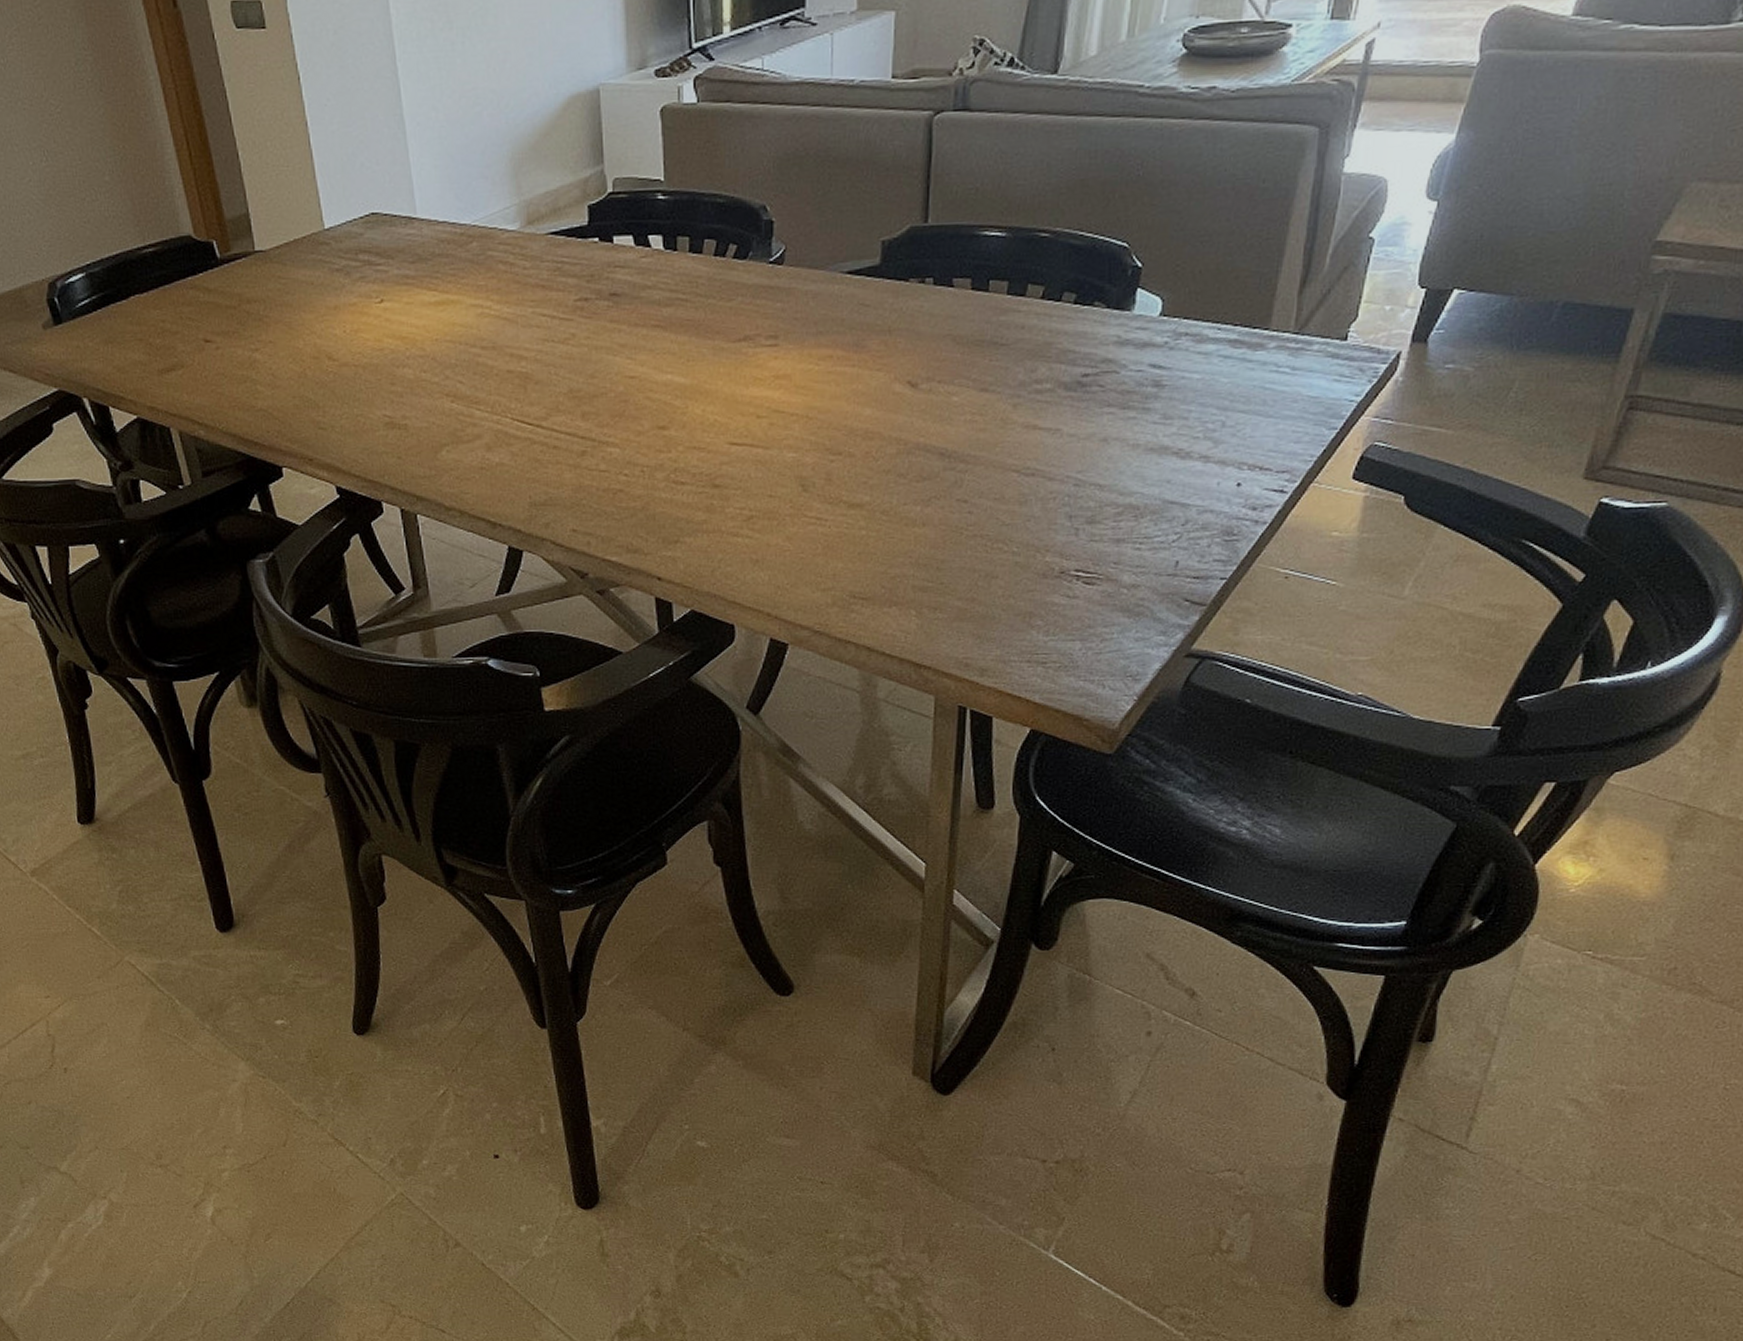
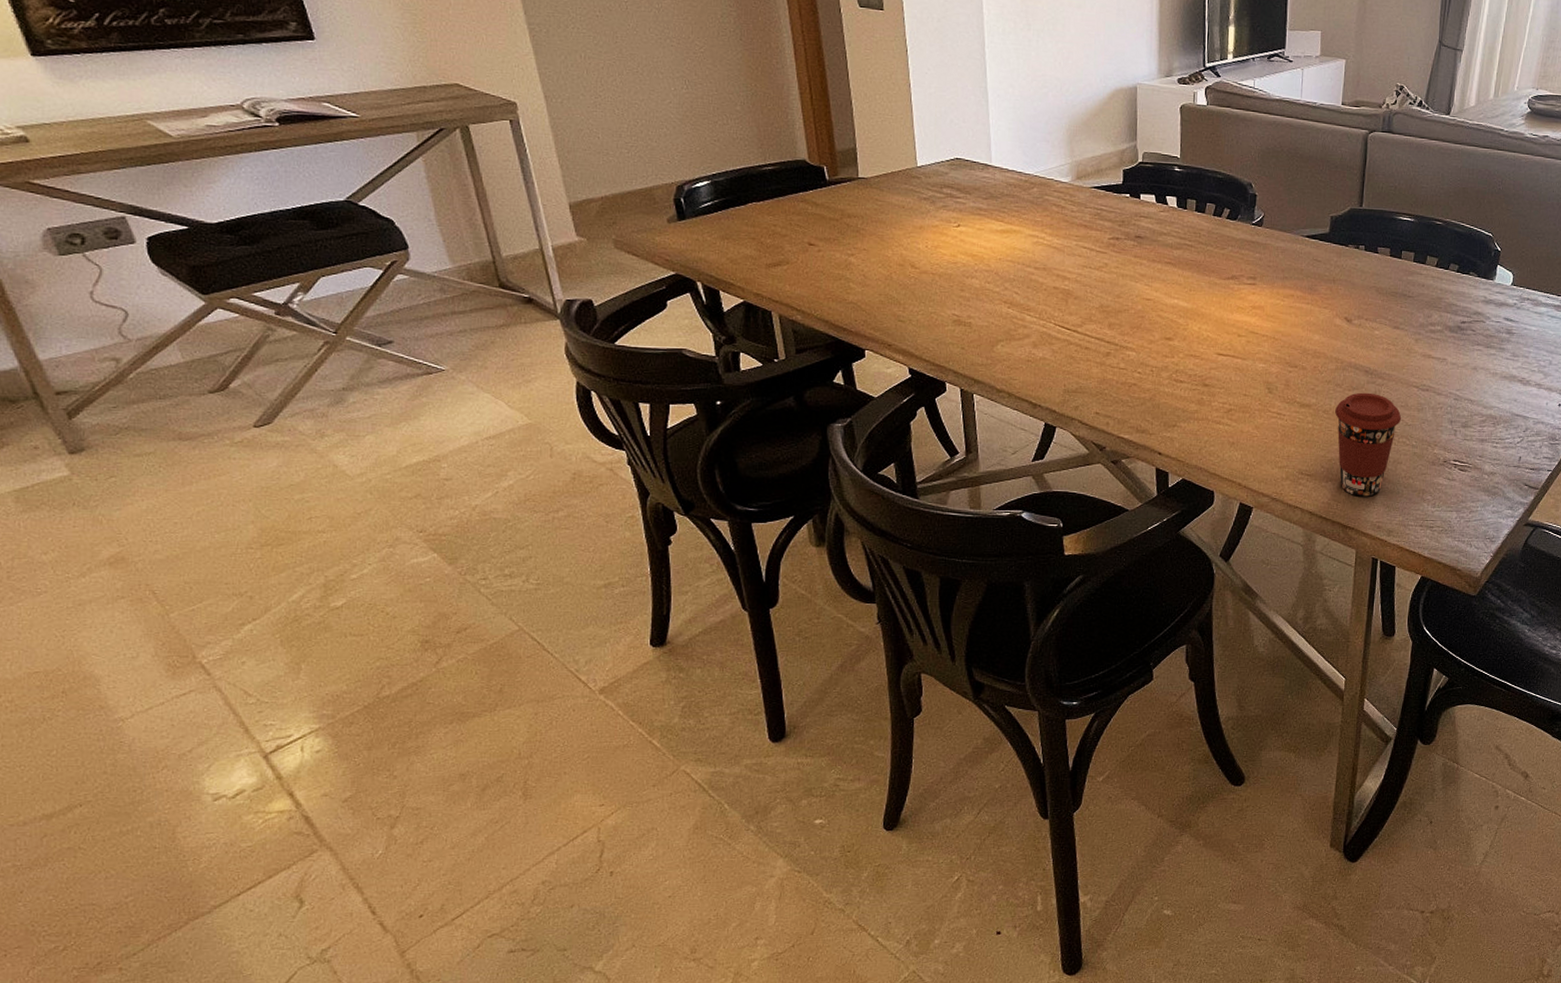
coffee cup: none [898,483,996,625] -> present [1335,392,1402,497]

